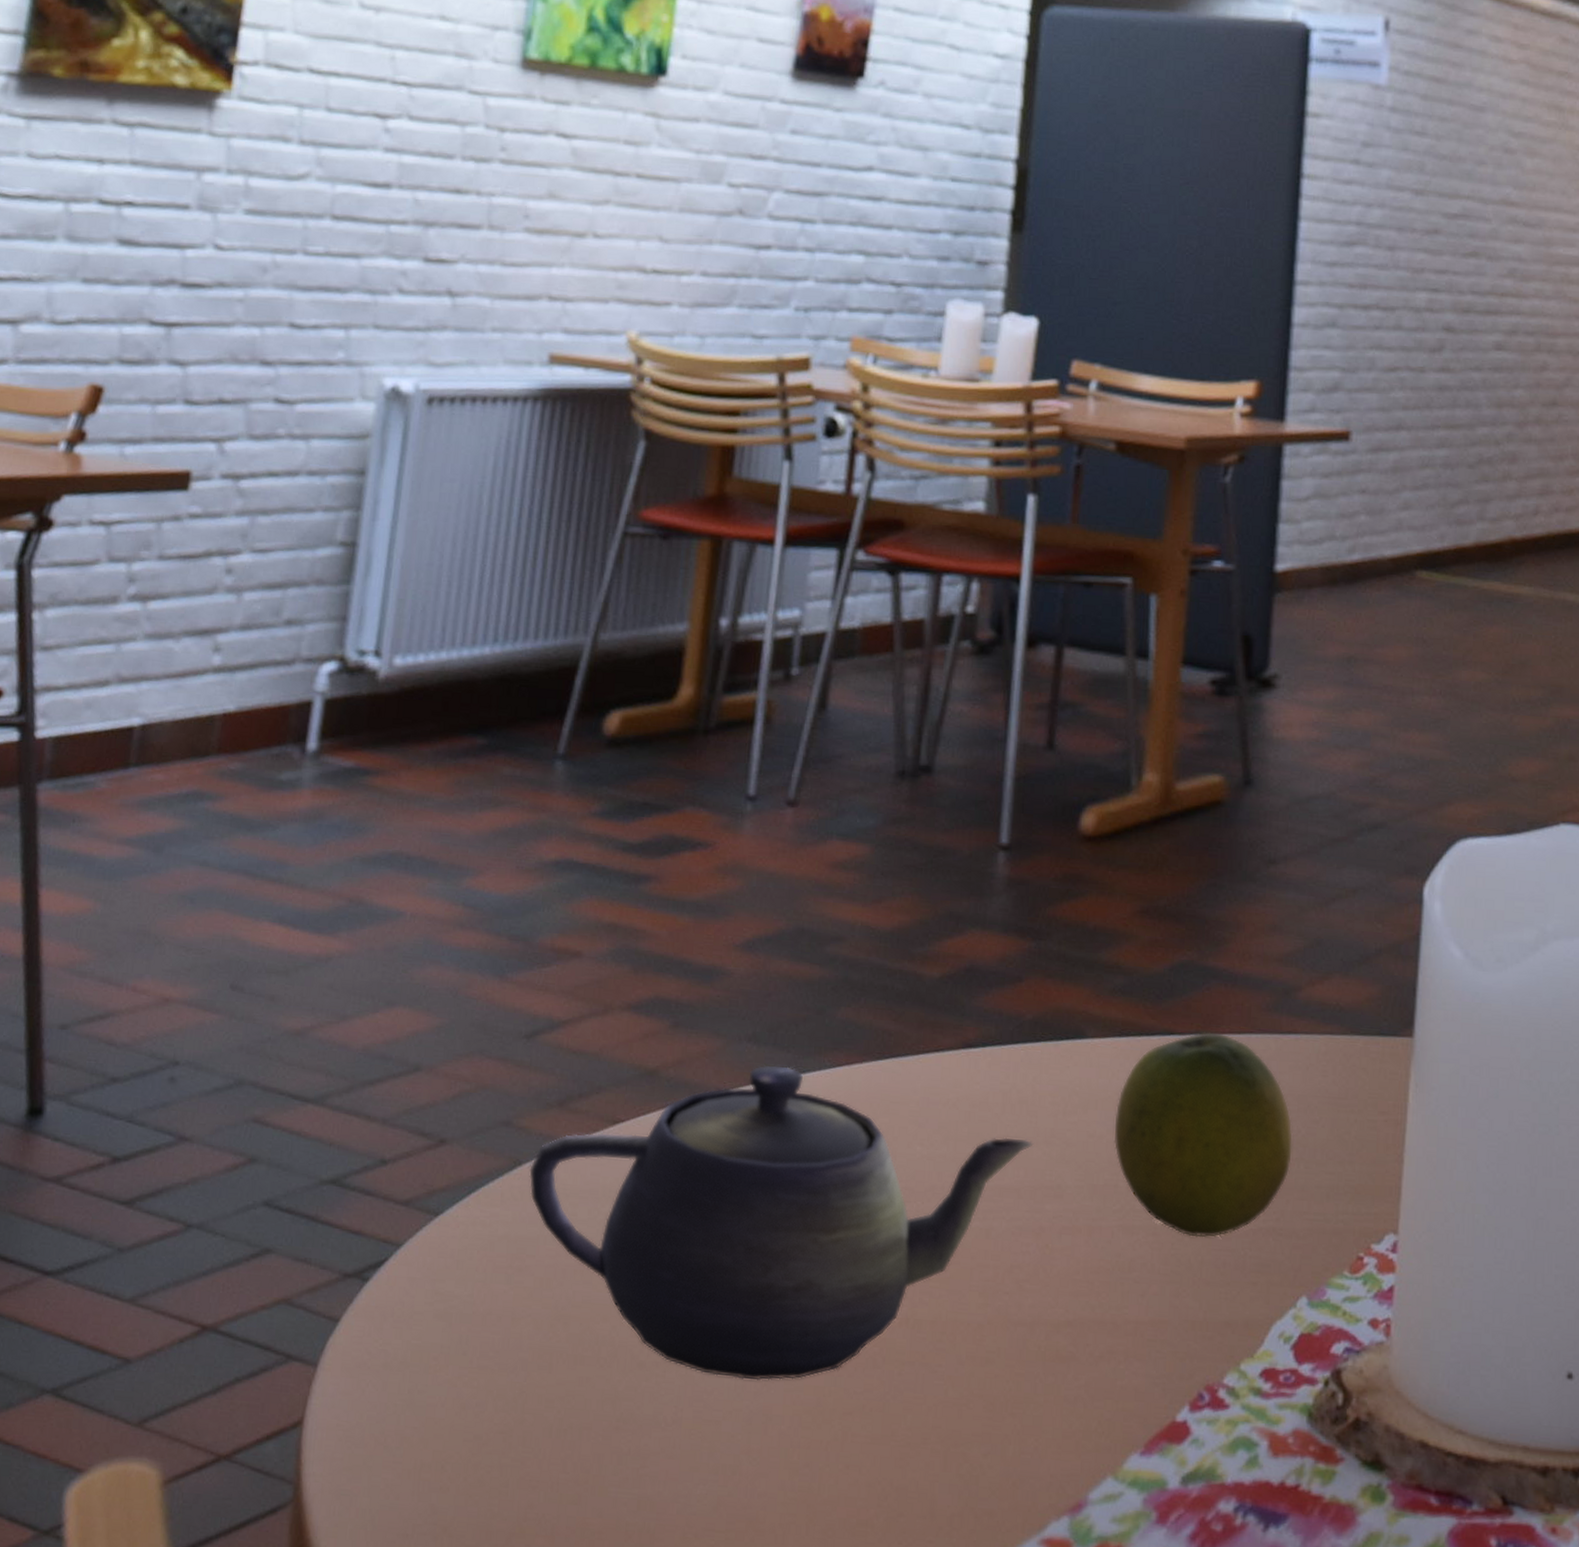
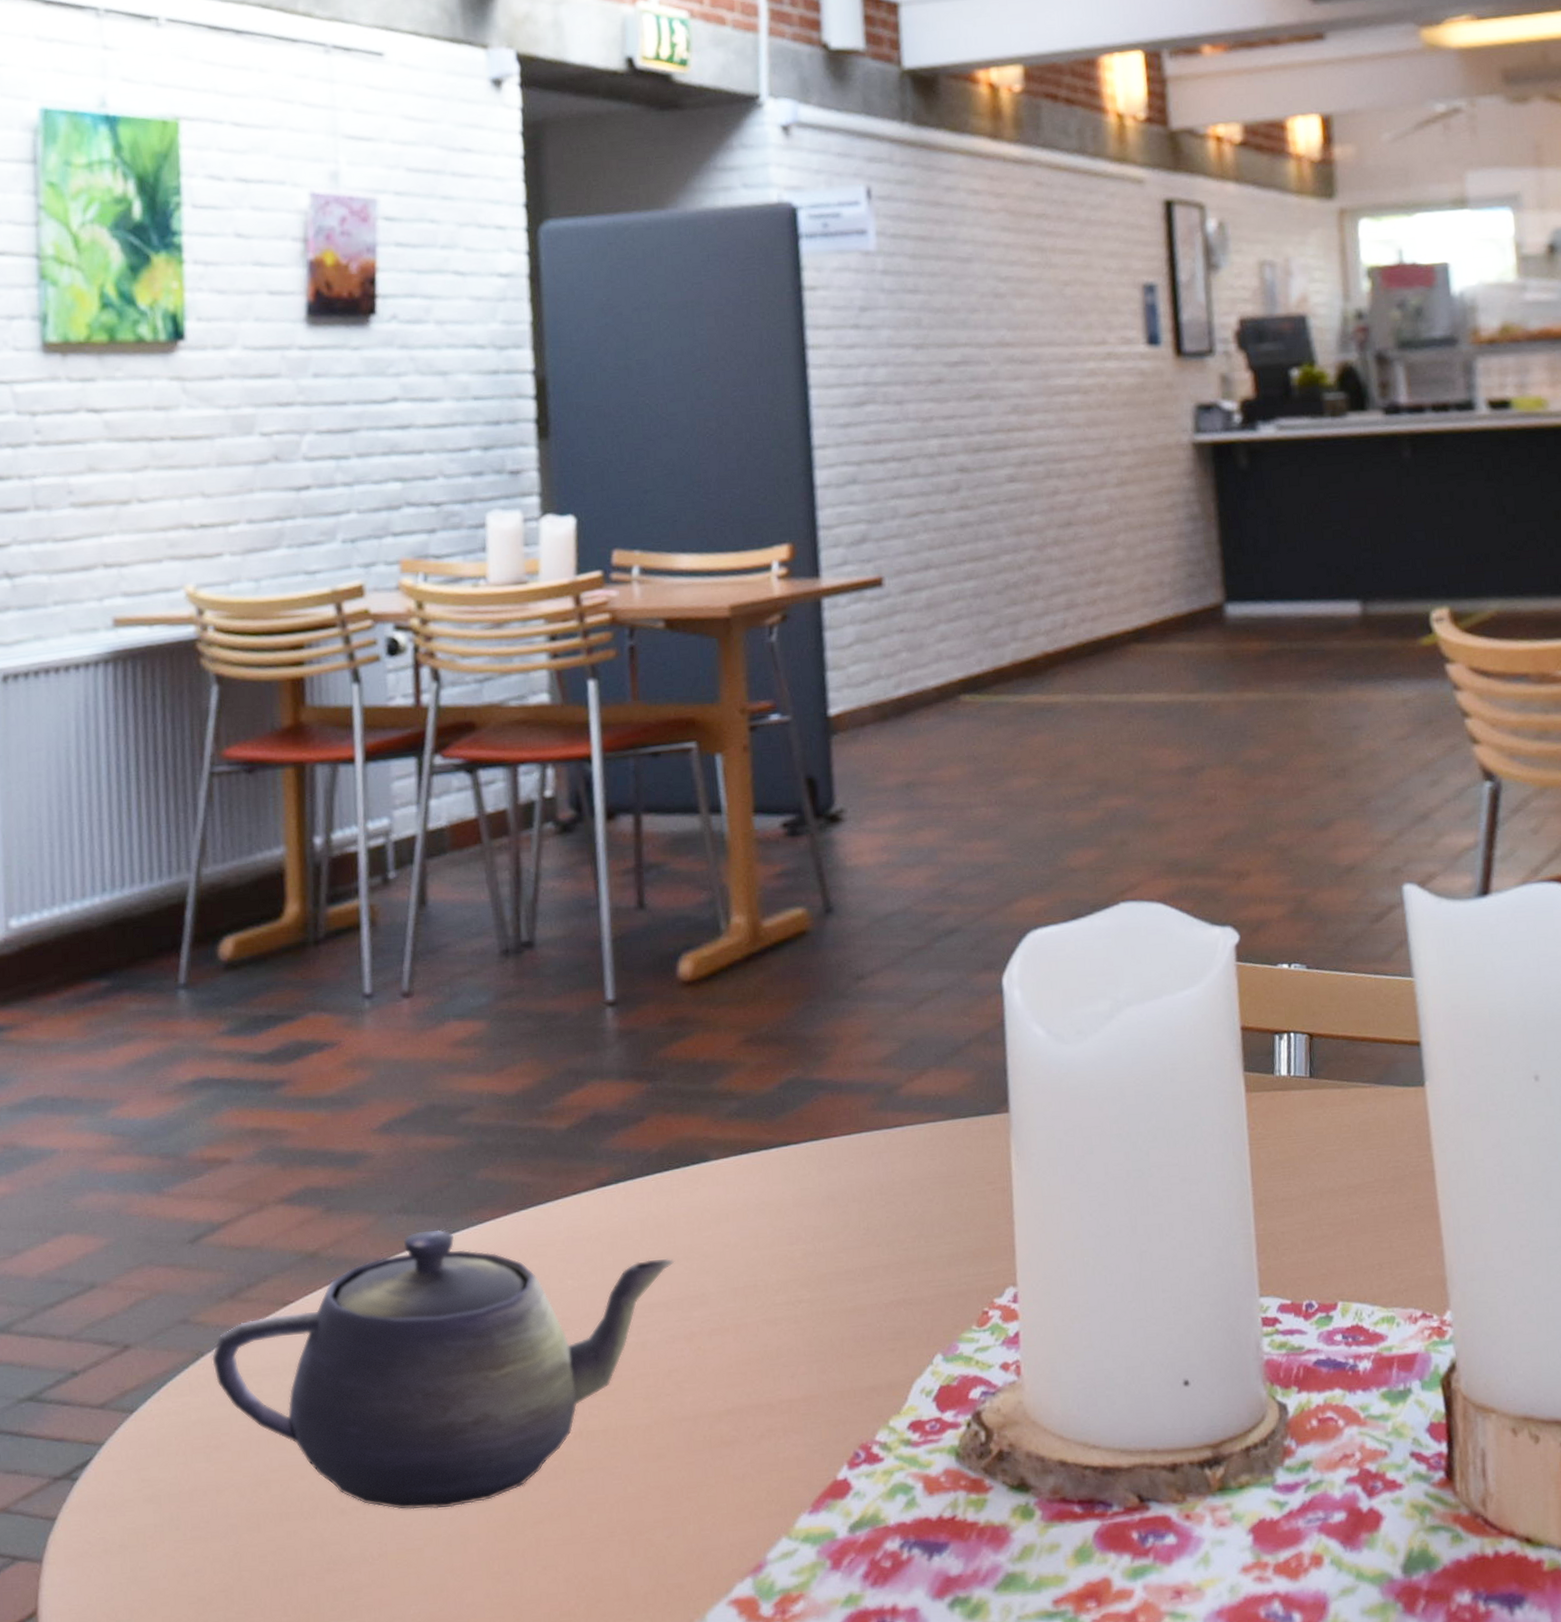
fruit: present [1113,1032,1293,1238] -> none [746,1136,913,1319]

